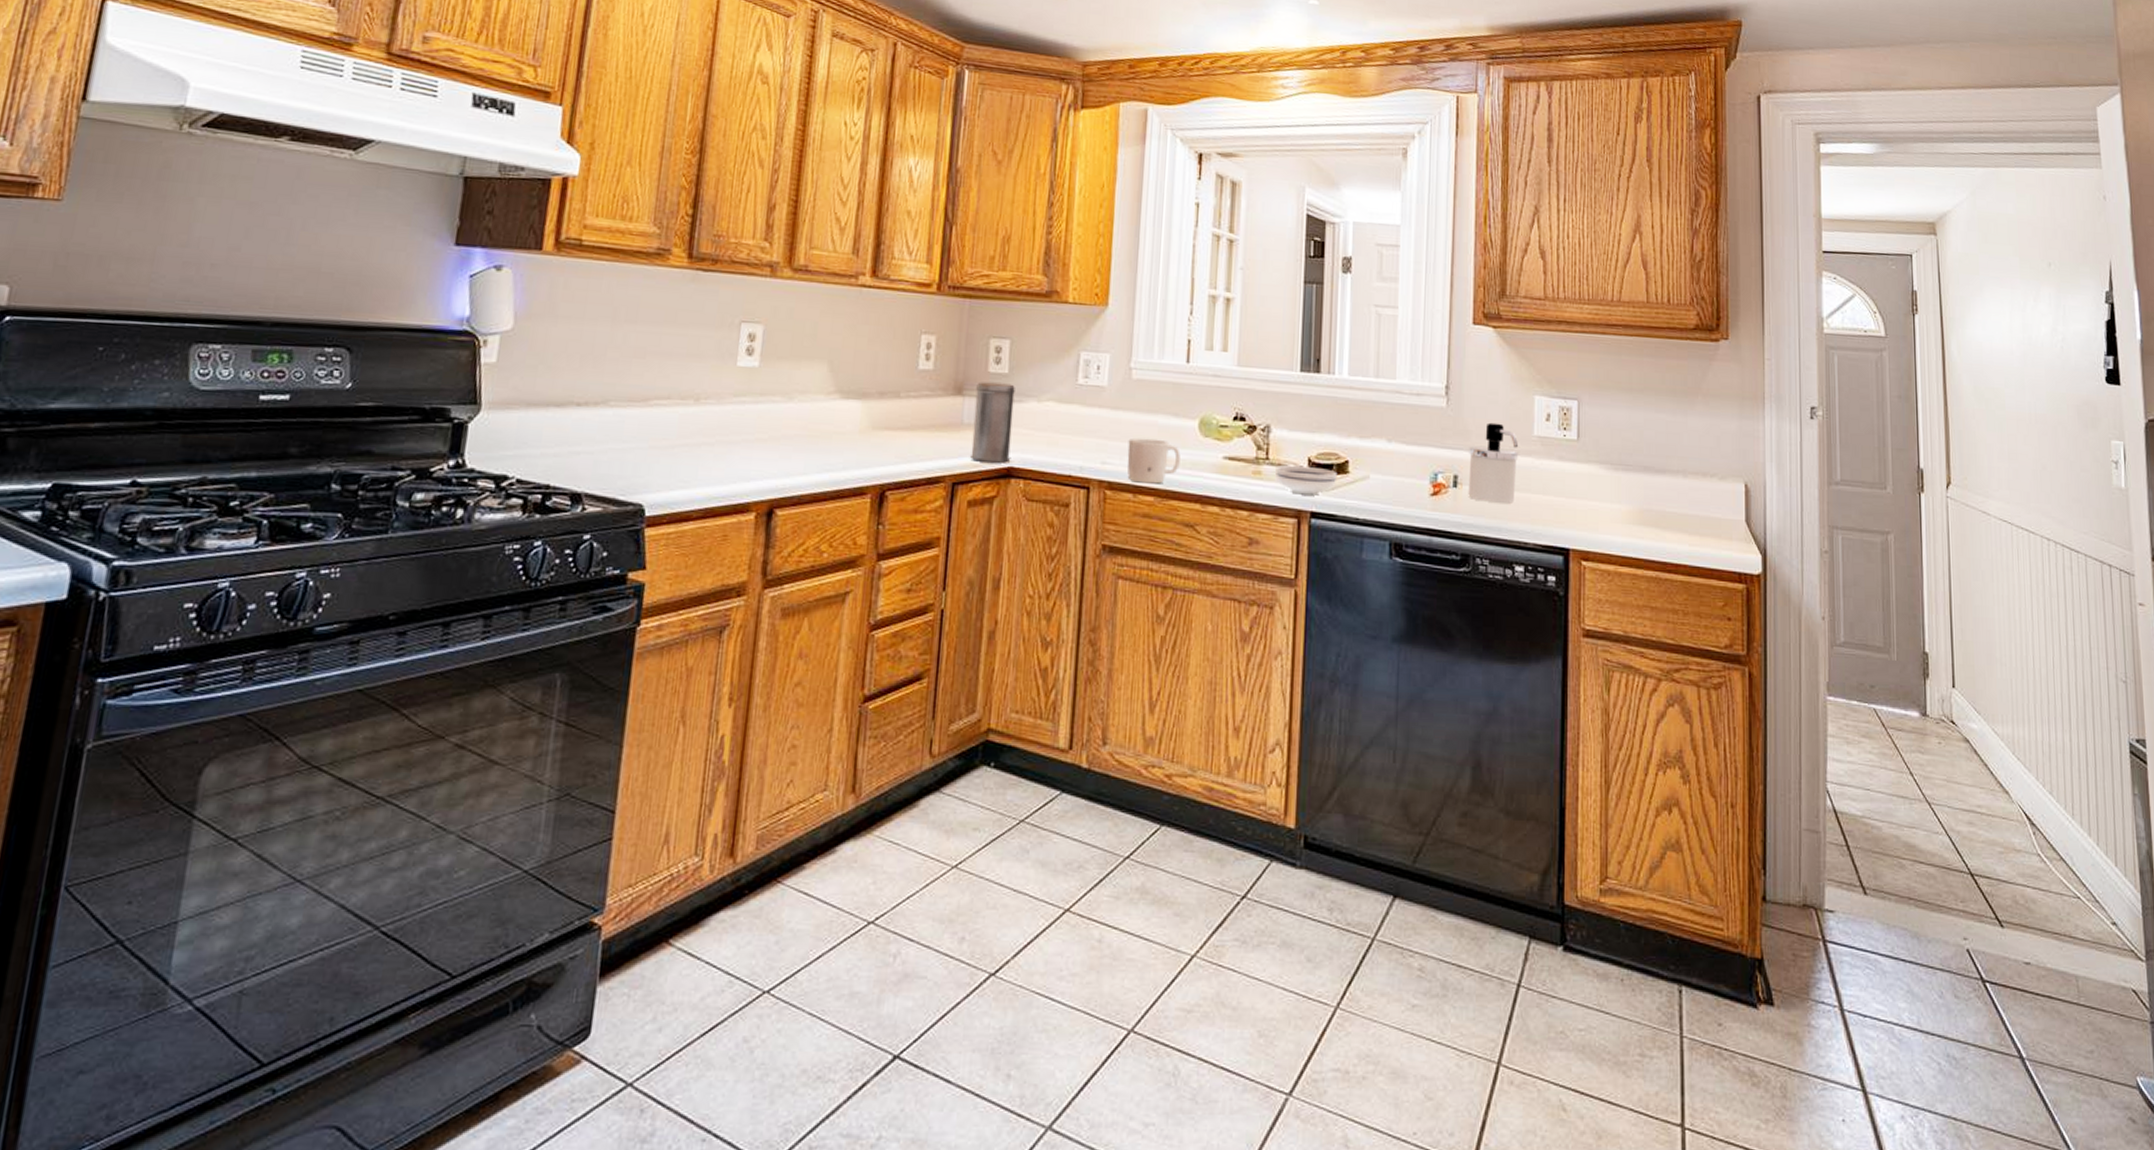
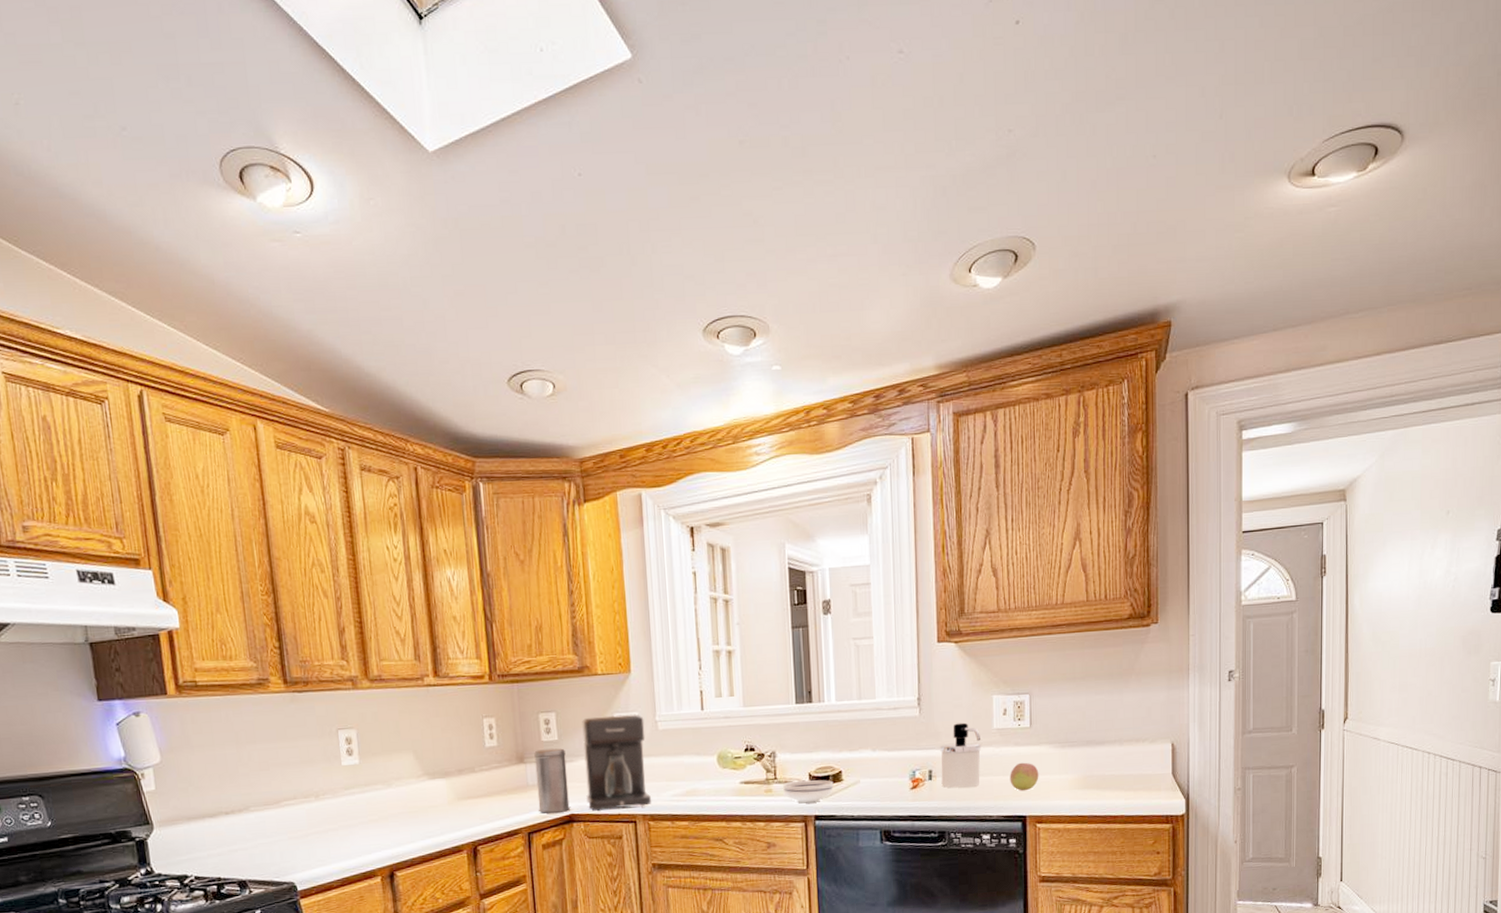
coffee maker: none [1030,351,1116,471] -> present [582,714,652,810]
mug: present [1127,437,1181,484] -> none [662,775,706,812]
fruit: none [1551,481,1586,518] -> present [1010,762,1039,792]

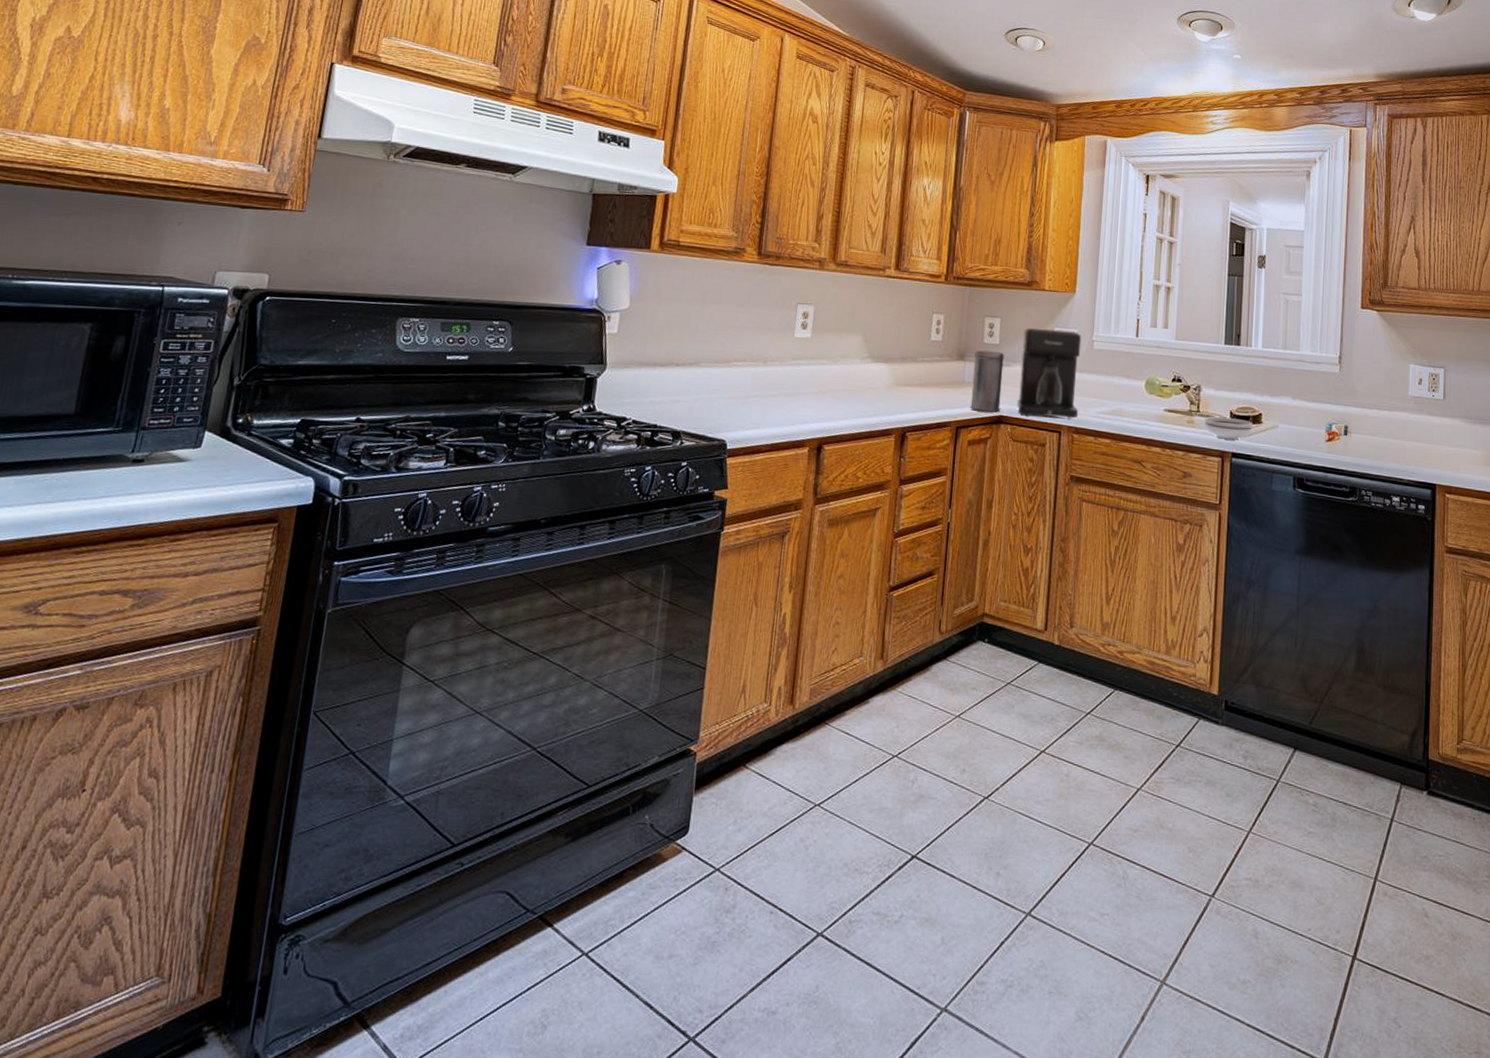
soap dispenser: present [940,722,982,788] -> none [1356,385,1397,448]
fruit: present [1010,762,1039,792] -> none [1422,431,1450,460]

